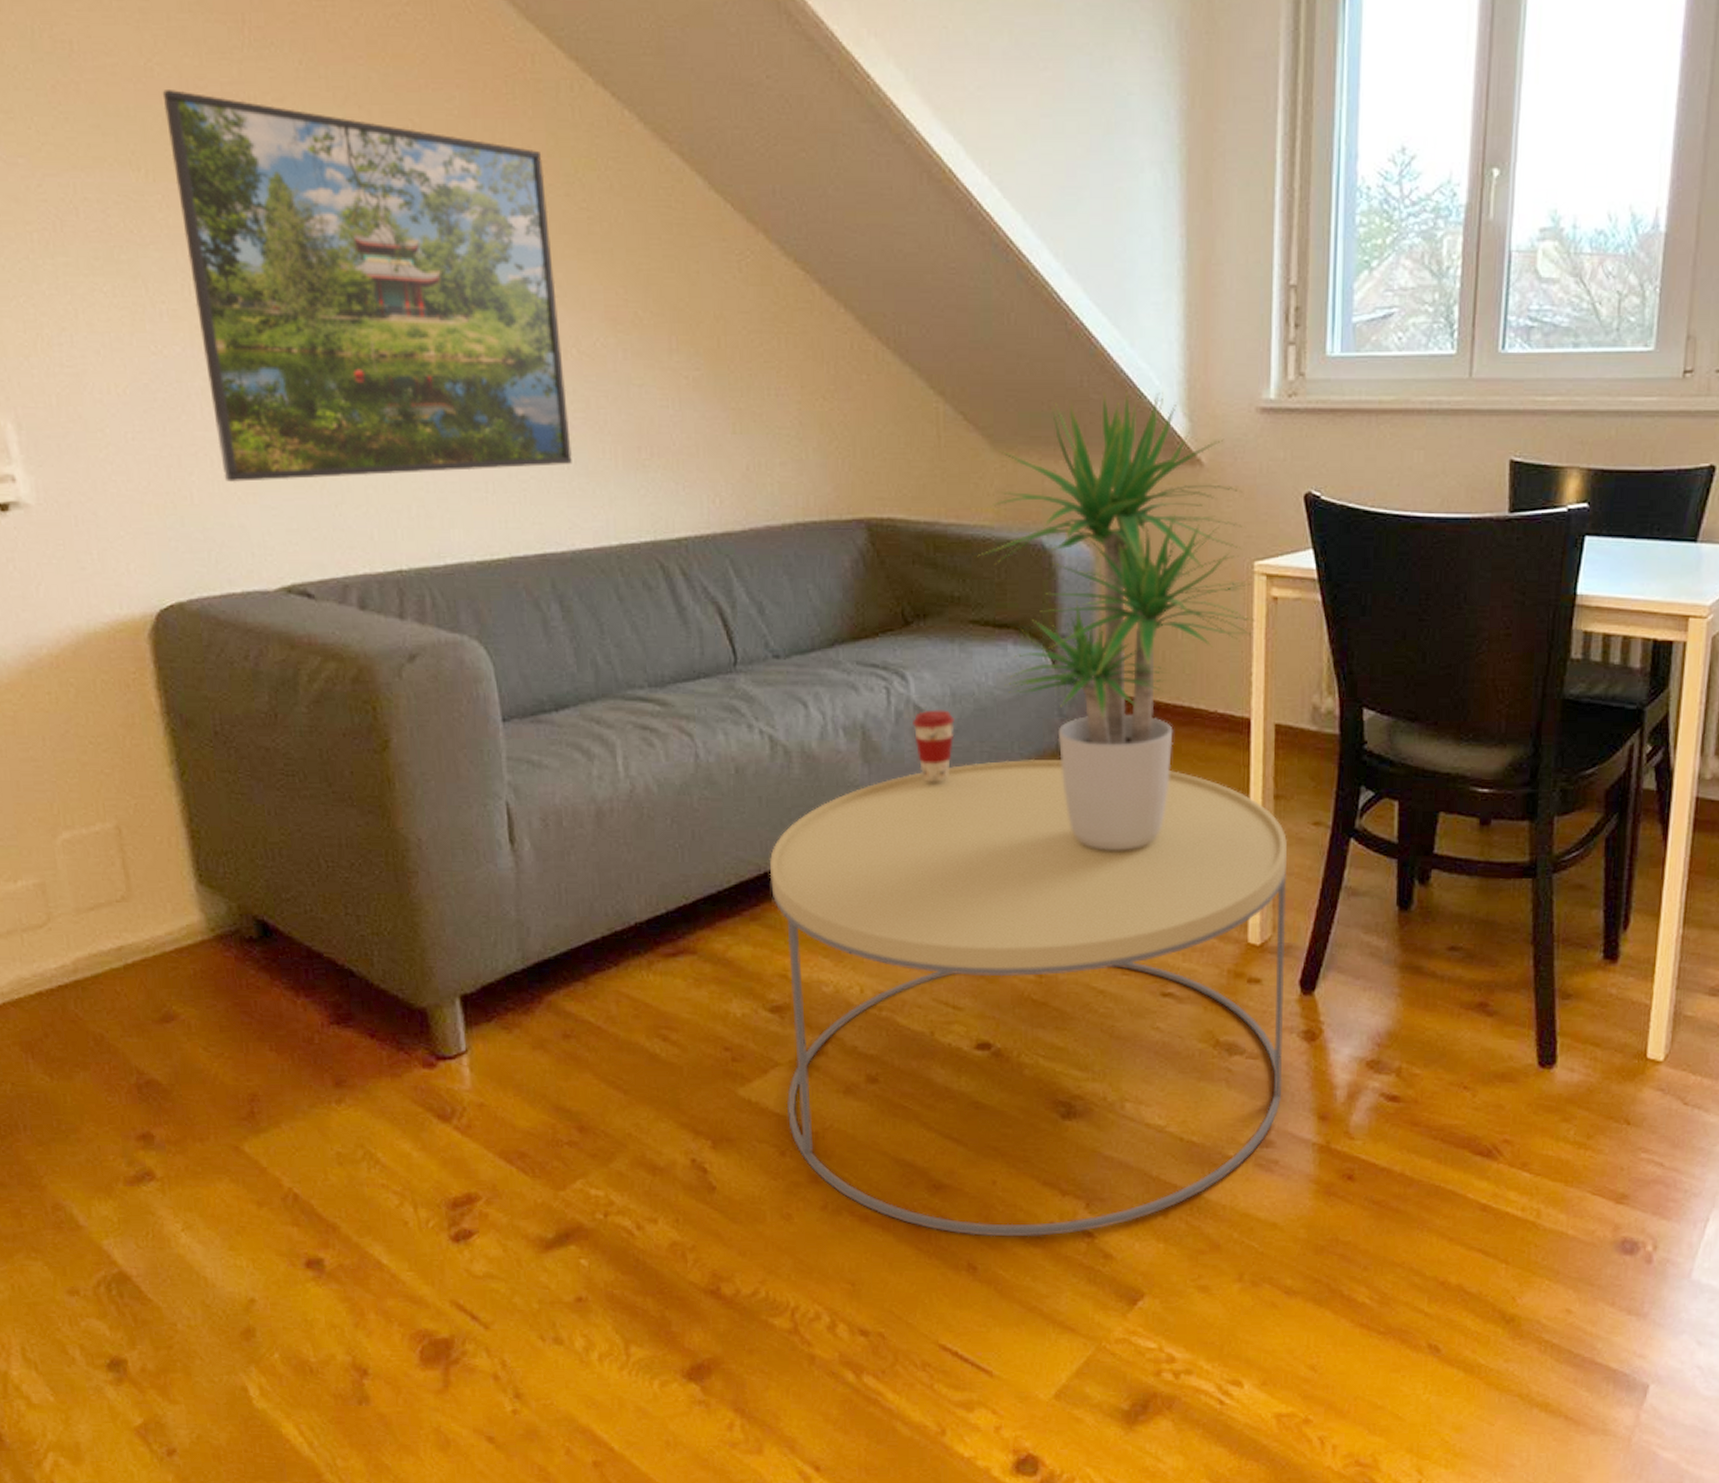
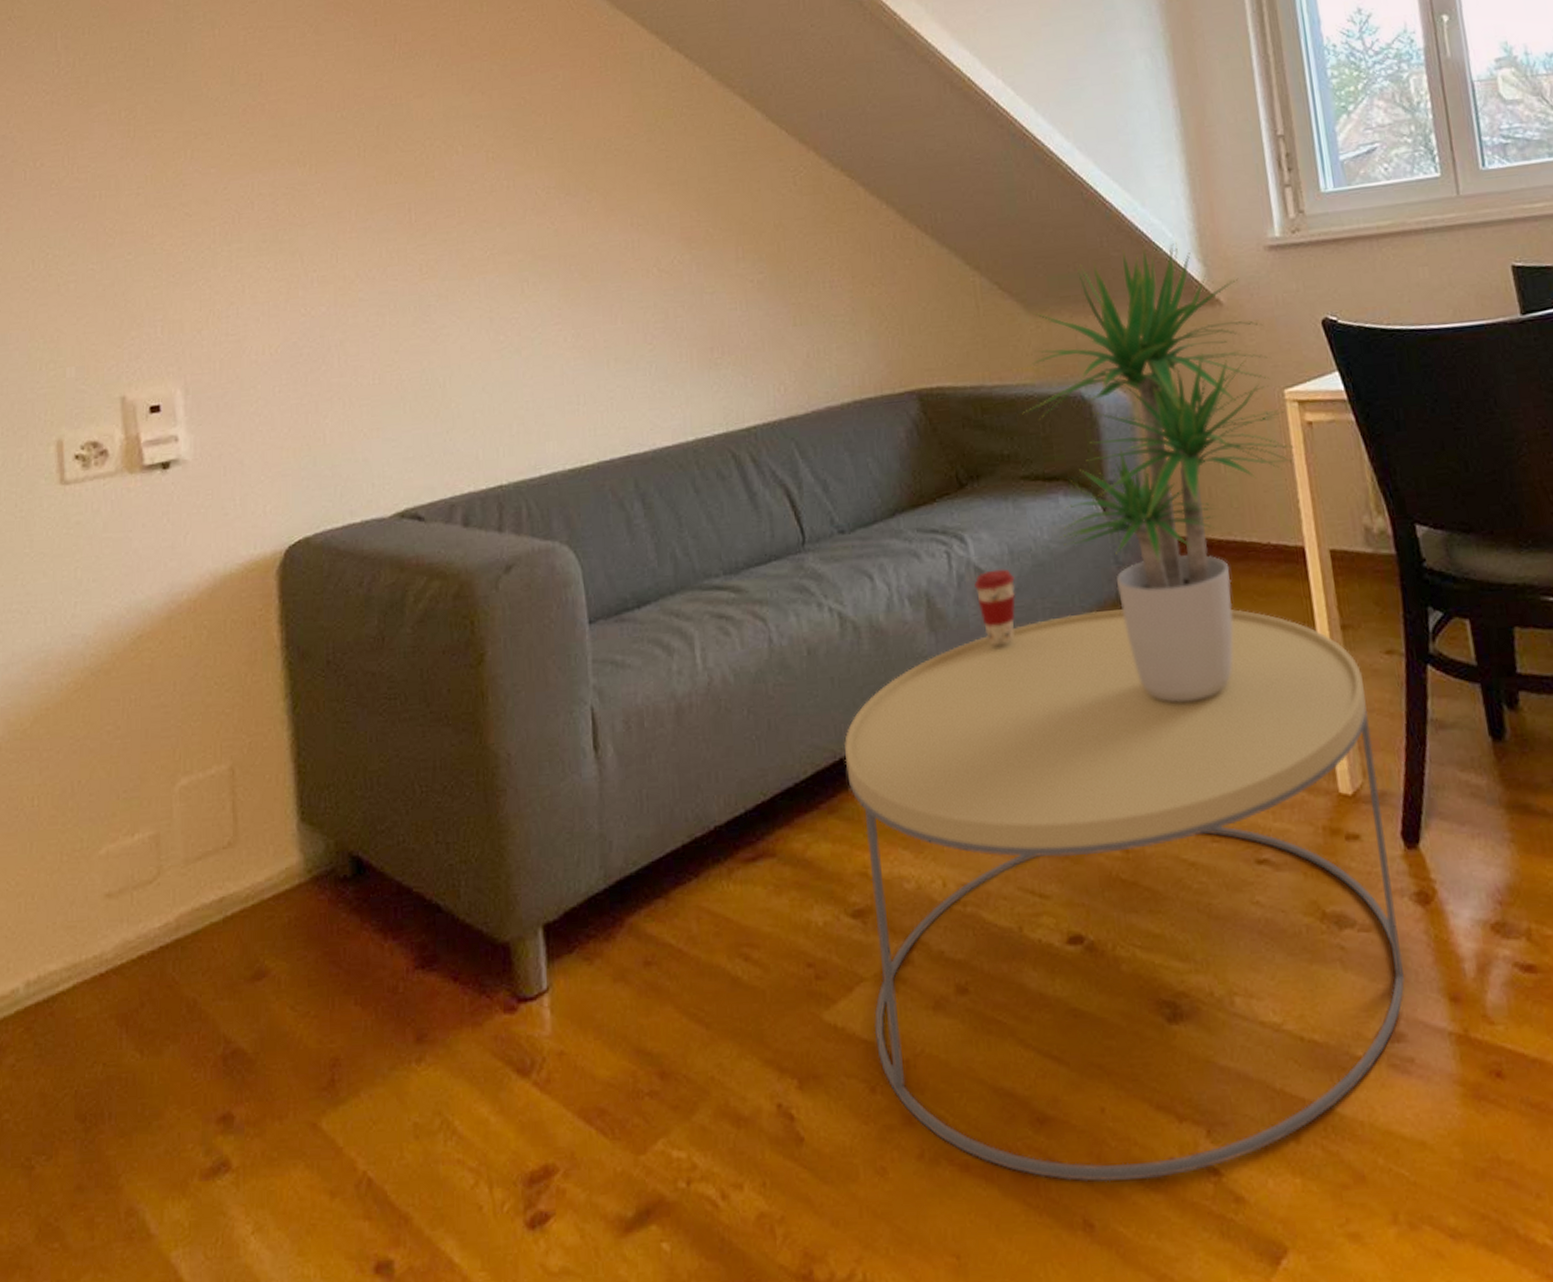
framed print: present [162,90,572,483] -> none [328,99,653,421]

